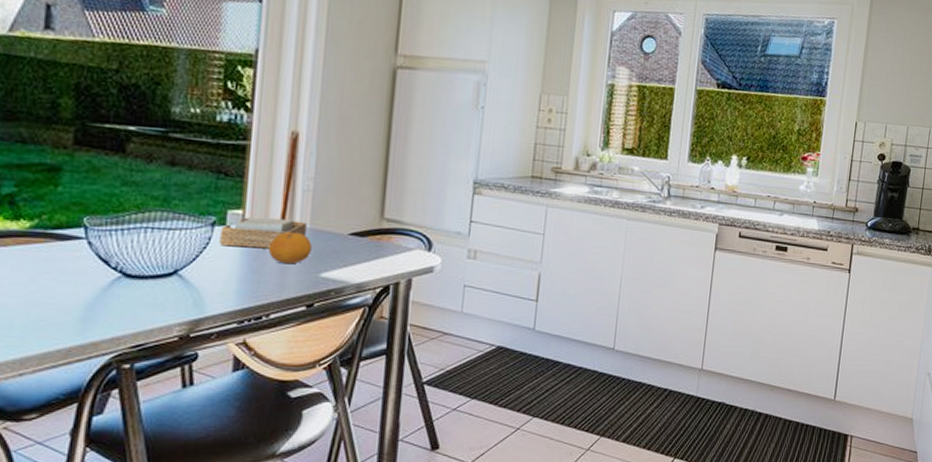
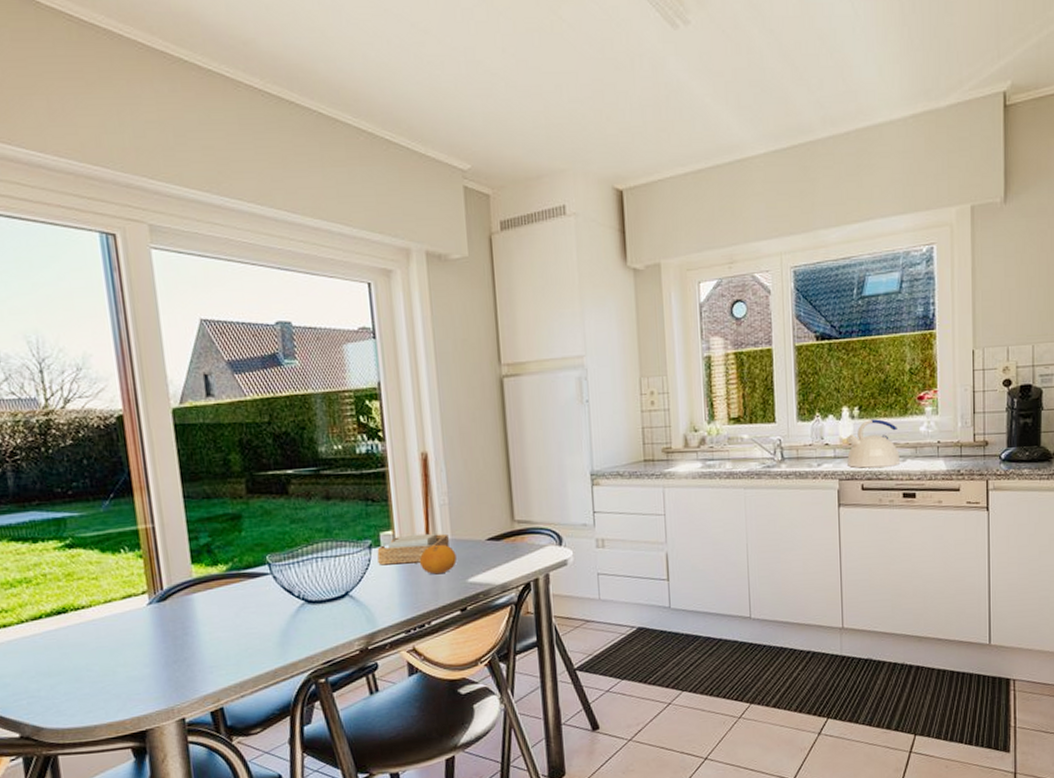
kettle: none [729,171,780,219] -> present [847,419,901,469]

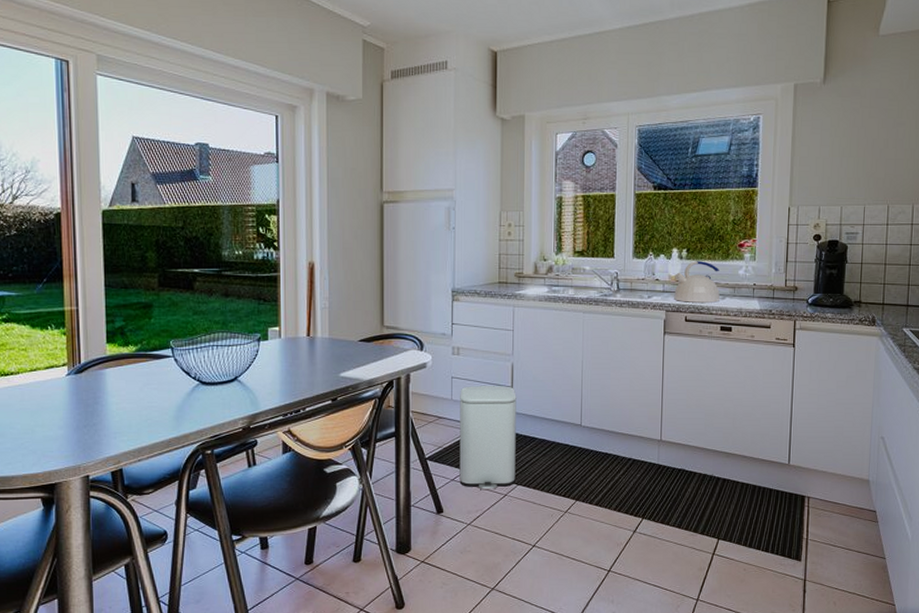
napkin holder: present [377,533,449,566] -> none [264,331,326,356]
fruit: present [419,544,457,575] -> none [299,341,332,368]
pedal bin: none [608,579,680,700] -> present [459,385,517,489]

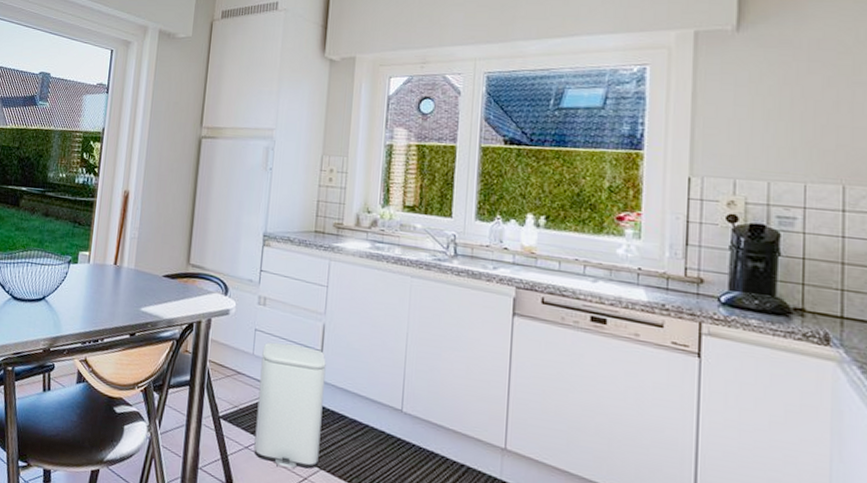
kettle: present [674,261,721,303] -> none [527,231,591,286]

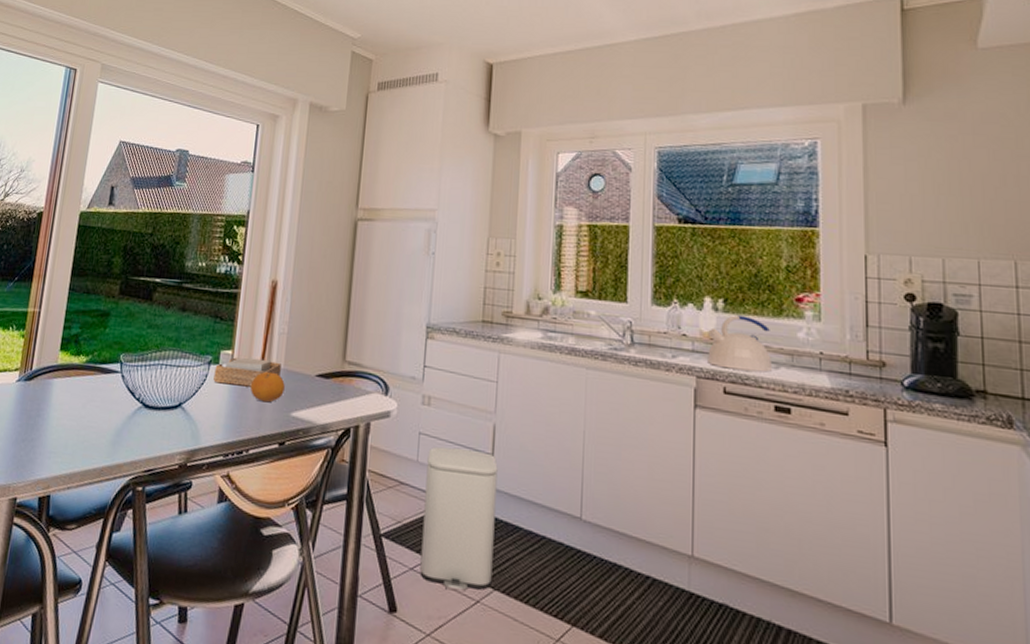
napkin holder: none [73,258,132,284] -> present [213,357,281,387]
fruit: none [104,271,136,299] -> present [250,371,285,403]
kettle: none [527,231,591,286] -> present [708,315,773,373]

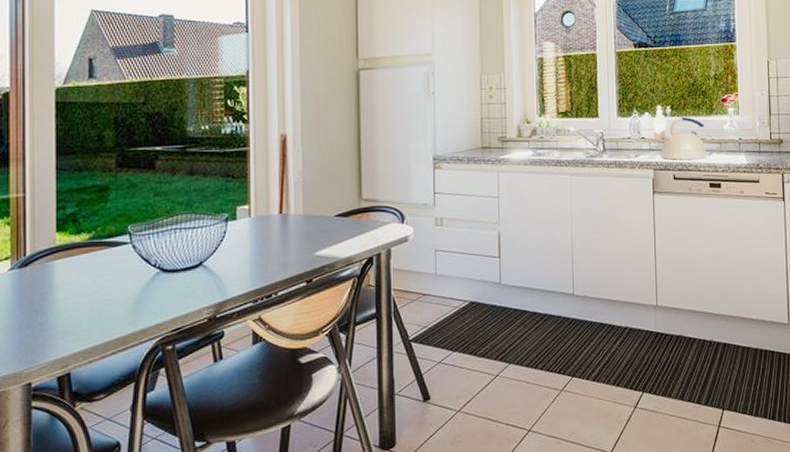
napkin holder: present [213,357,281,387] -> none [233,208,300,238]
fruit: present [250,371,285,403] -> none [271,219,306,248]
pedal bin: present [420,446,498,591] -> none [444,256,507,371]

